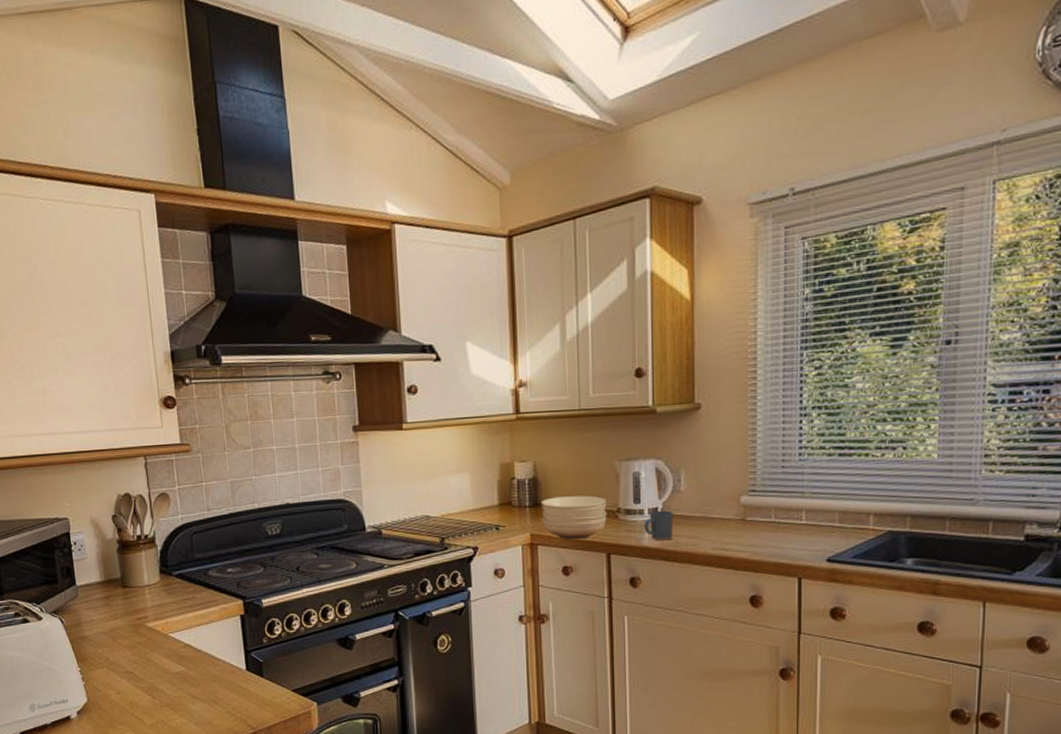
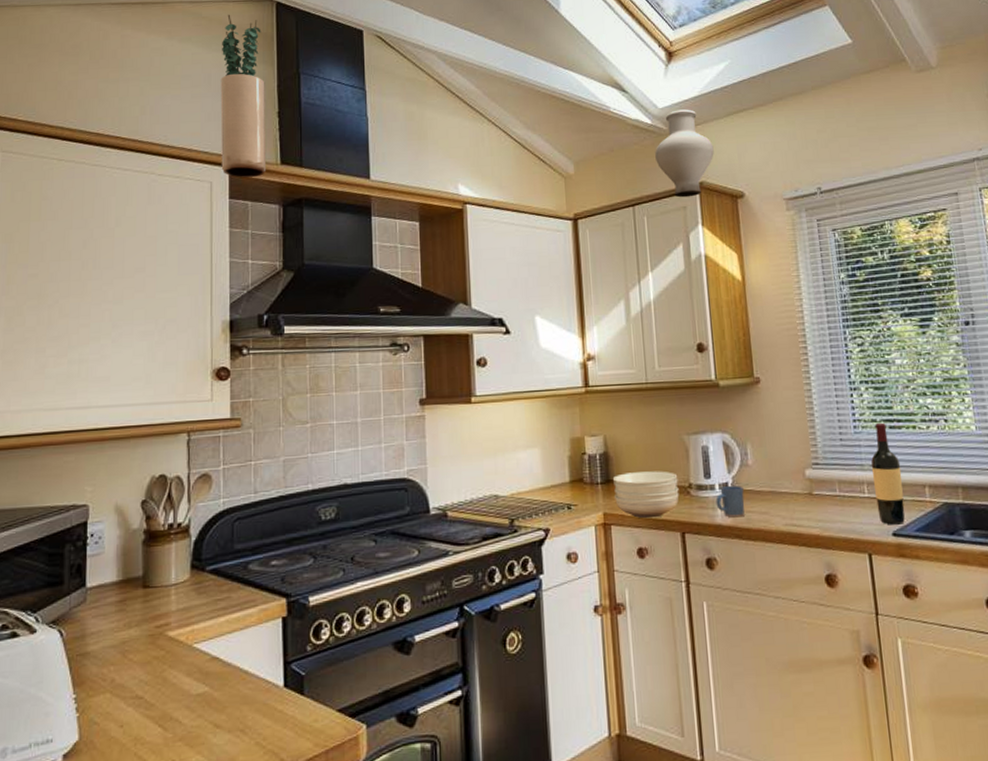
vase: none [133,16,191,205] -> present [220,14,267,178]
vase: none [602,98,671,207] -> present [655,109,714,198]
wine bottle: none [812,449,846,551] -> present [871,422,906,525]

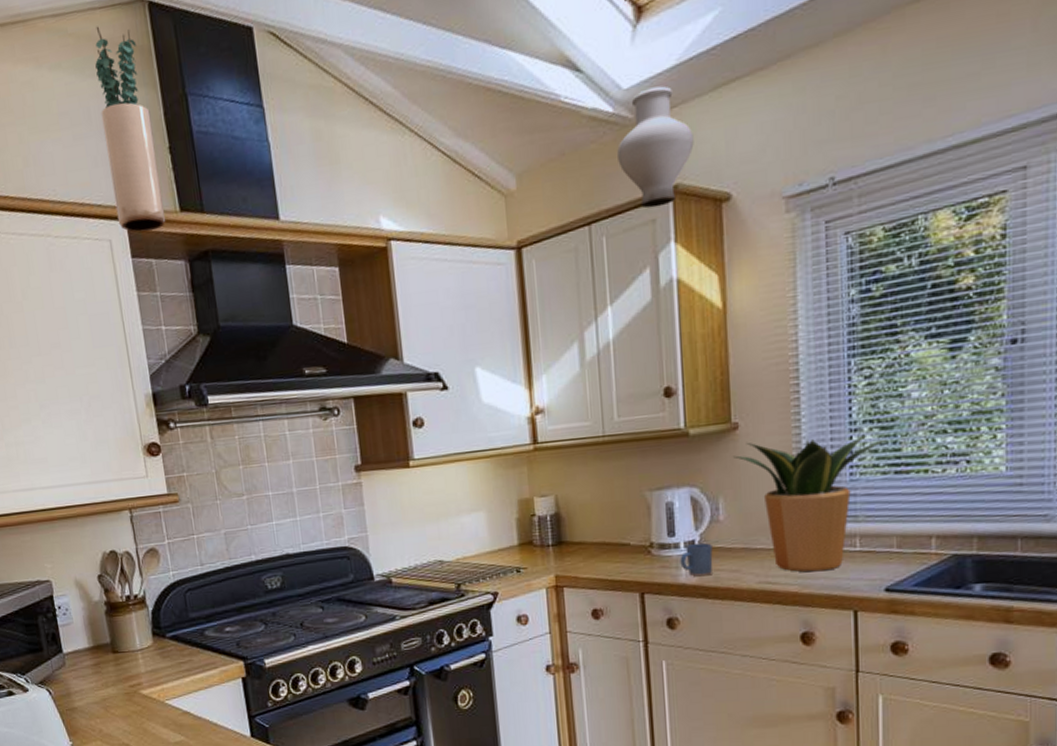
bowl: present [612,471,680,519] -> none [564,530,639,580]
potted plant: none [757,394,880,516] -> present [733,436,887,572]
wine bottle: present [871,422,906,525] -> none [867,467,904,580]

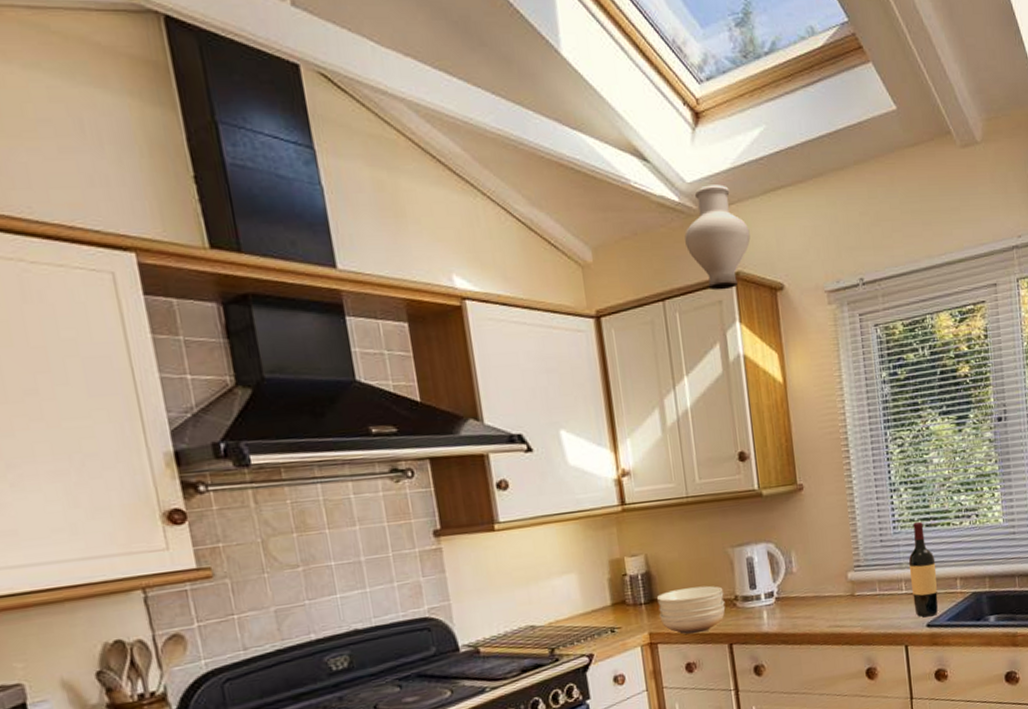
vase: present [95,26,166,232] -> none [90,29,191,267]
bowl: none [564,530,639,580] -> present [656,586,726,635]
mug: present [680,542,713,577] -> none [762,593,790,625]
potted plant: present [733,436,887,572] -> none [801,495,918,615]
wine bottle: none [867,467,904,580] -> present [908,521,939,617]

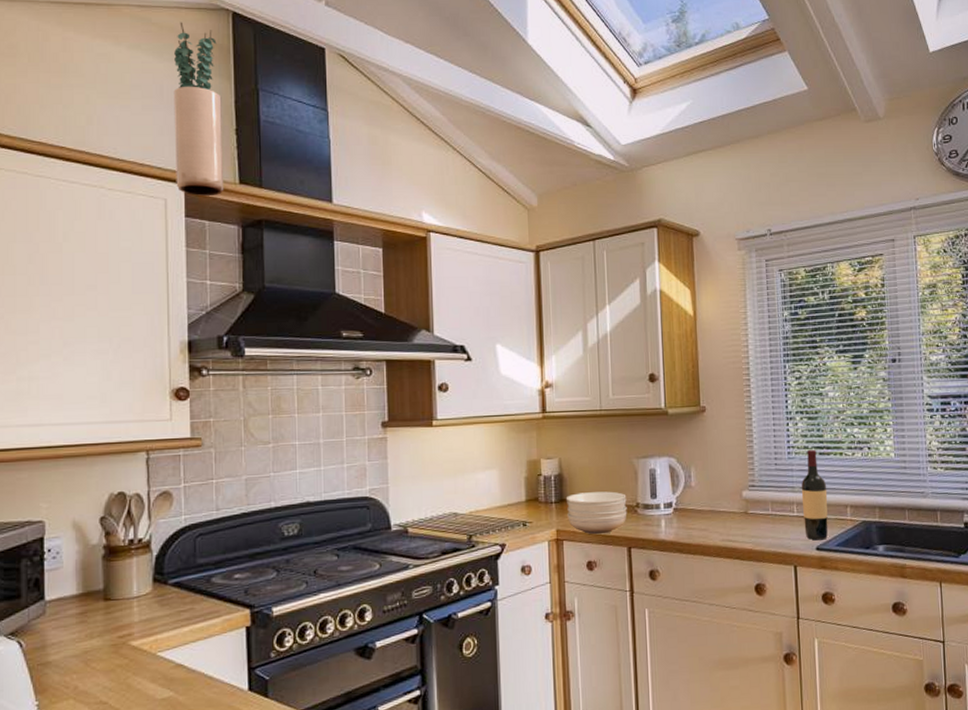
vase: none [90,29,191,267] -> present [173,22,224,197]
vase: present [684,184,751,291] -> none [616,147,673,234]

